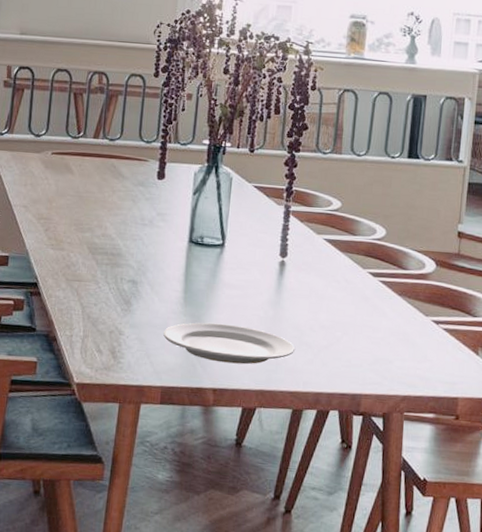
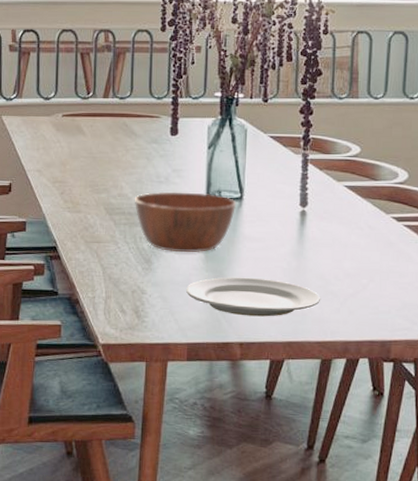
bowl: none [118,234,218,296] -> present [135,192,237,253]

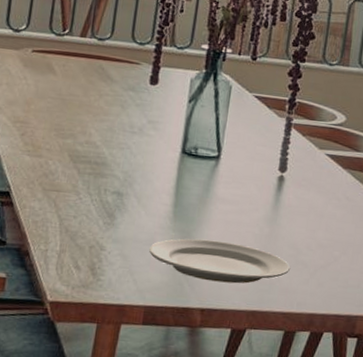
bowl: present [135,192,237,253] -> none [103,143,213,211]

